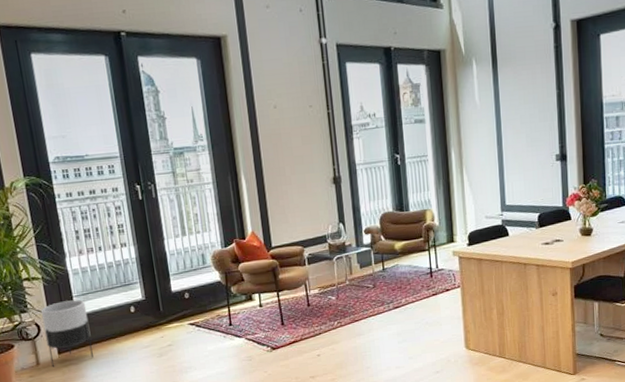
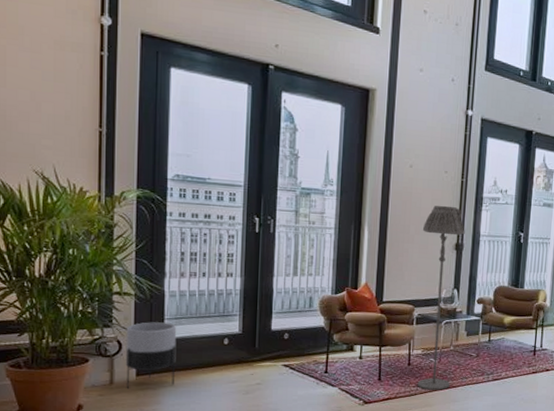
floor lamp: none [297,140,352,328] -> present [418,205,465,390]

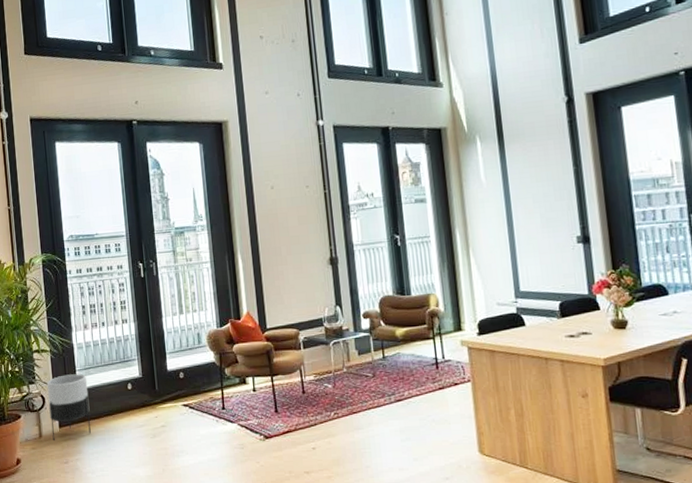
floor lamp: present [418,205,465,390] -> none [293,220,350,419]

